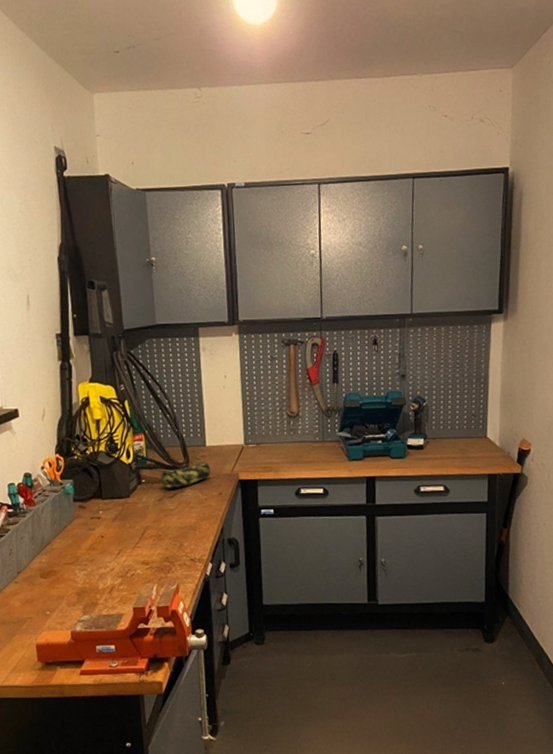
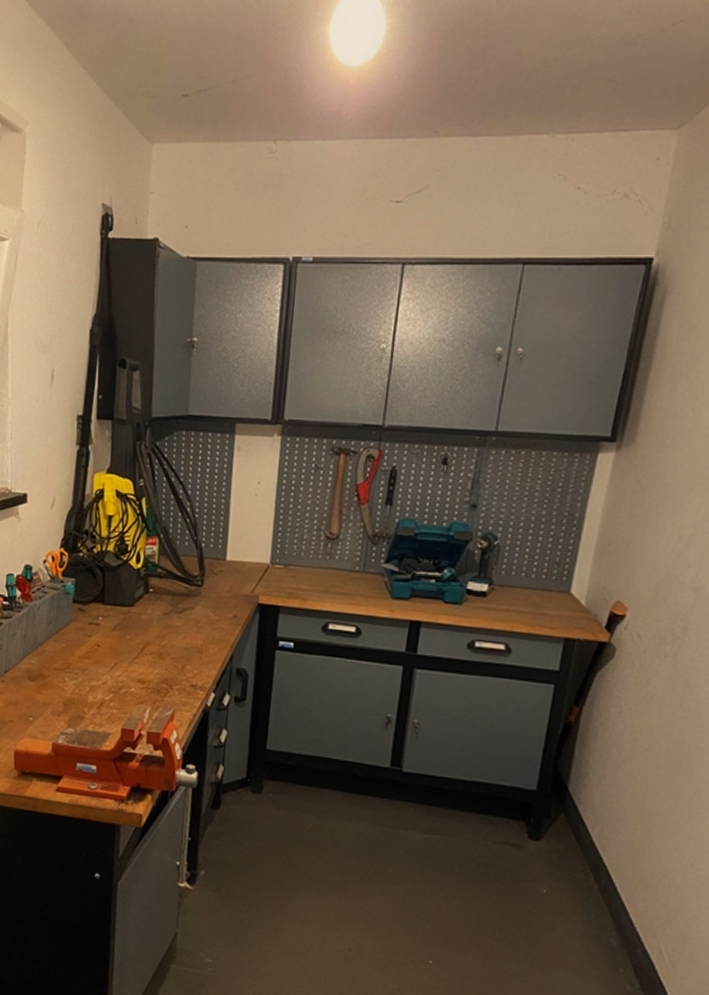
pencil case: present [161,460,211,489] -> none [171,576,228,603]

